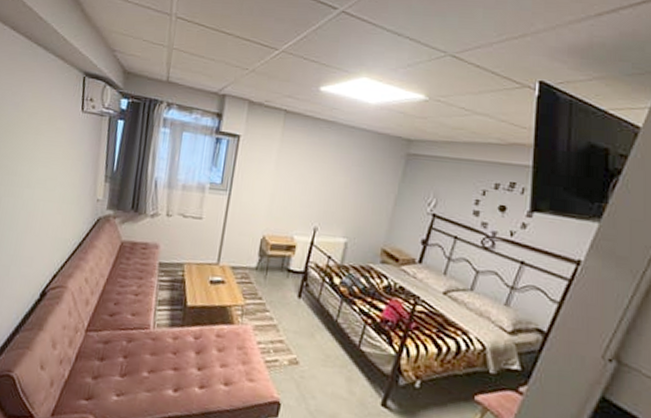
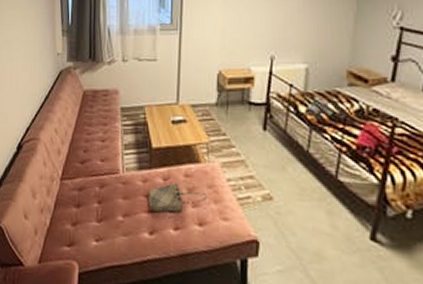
tote bag: none [176,341,238,371] -> present [148,182,208,213]

